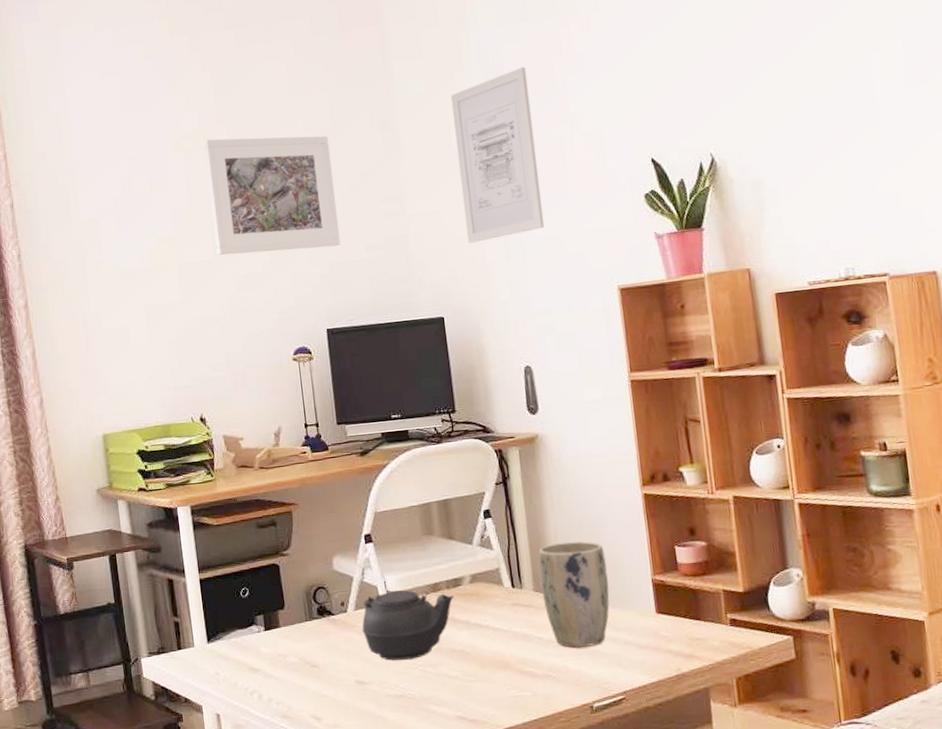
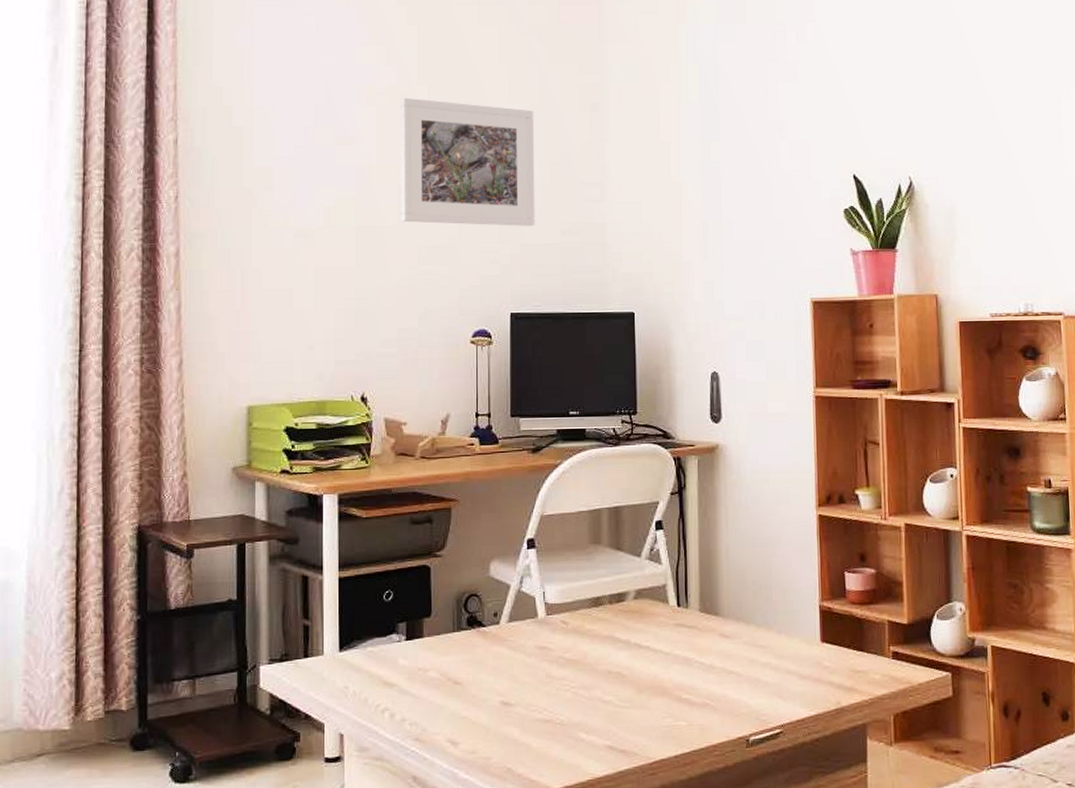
teapot: present [362,590,455,661] -> none [514,603,617,681]
wall art: present [450,66,545,243] -> none [663,67,745,239]
plant pot: present [538,541,610,648] -> none [707,561,776,676]

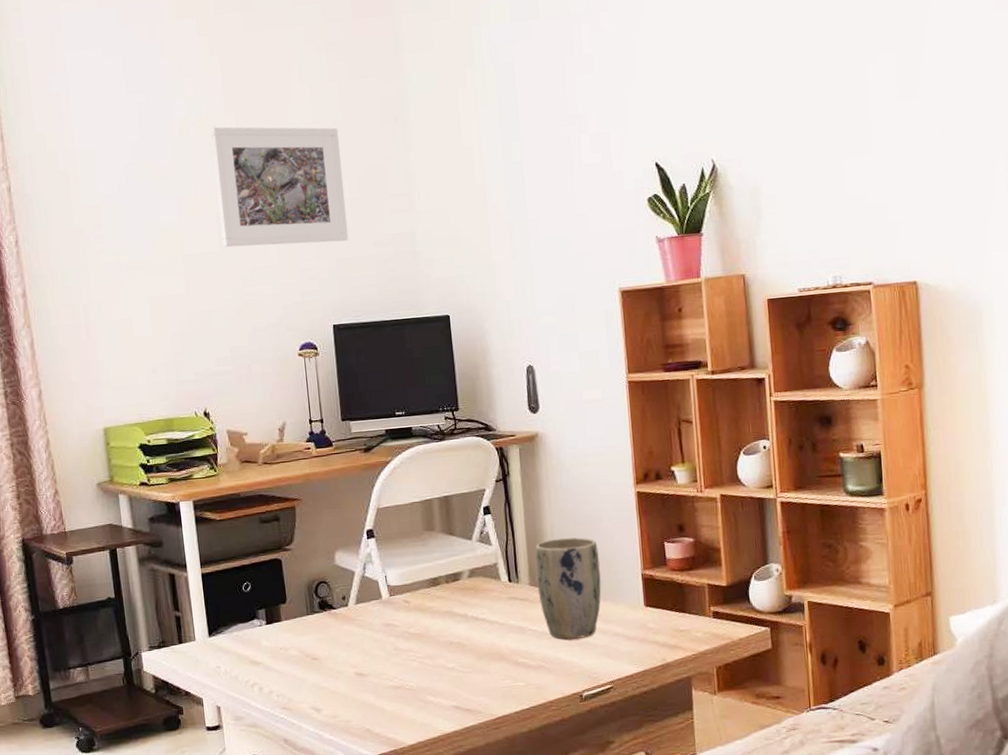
plant pot: none [707,561,776,676] -> present [535,537,601,640]

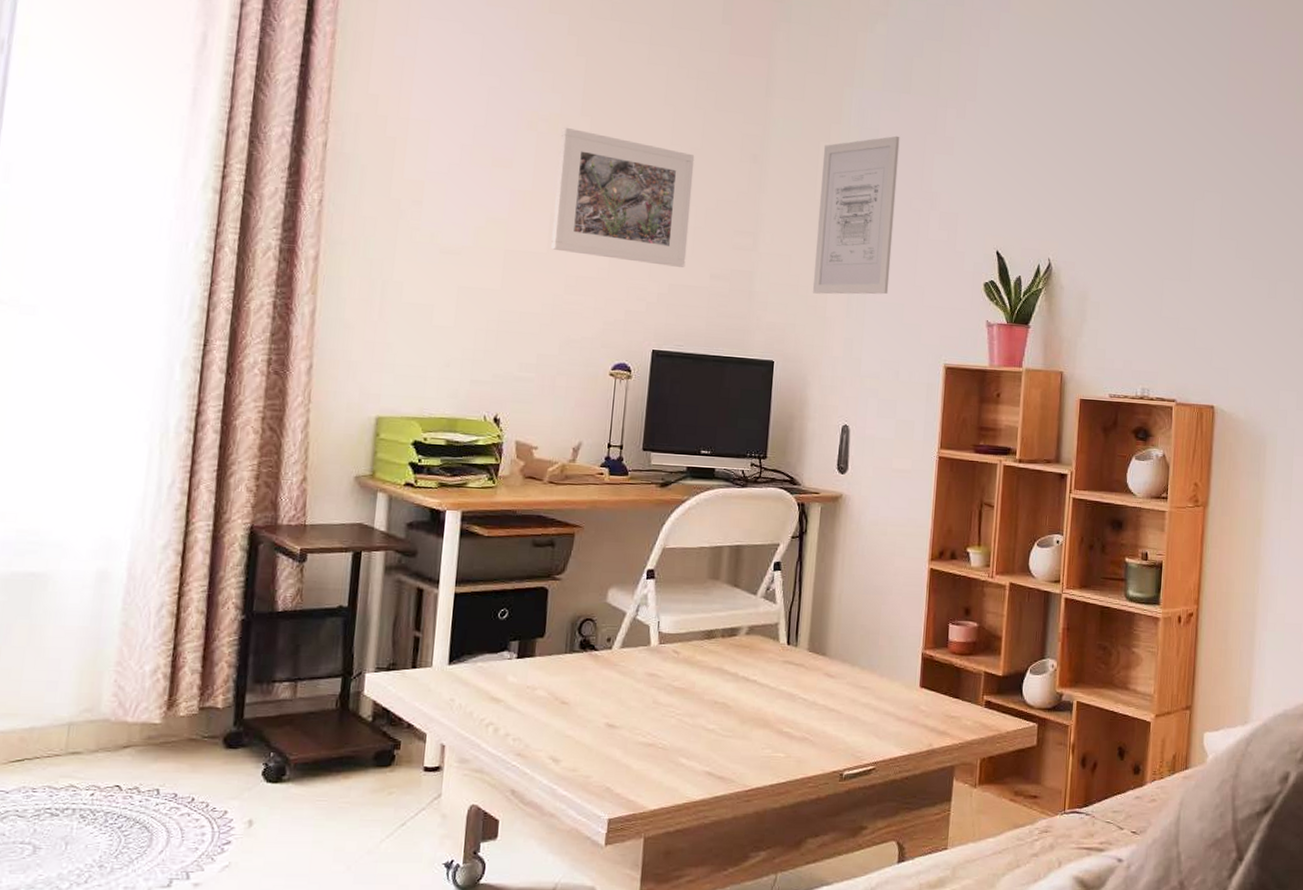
wall art: none [461,65,551,242] -> present [812,135,900,295]
plant pot: present [535,537,601,640] -> none [815,606,883,714]

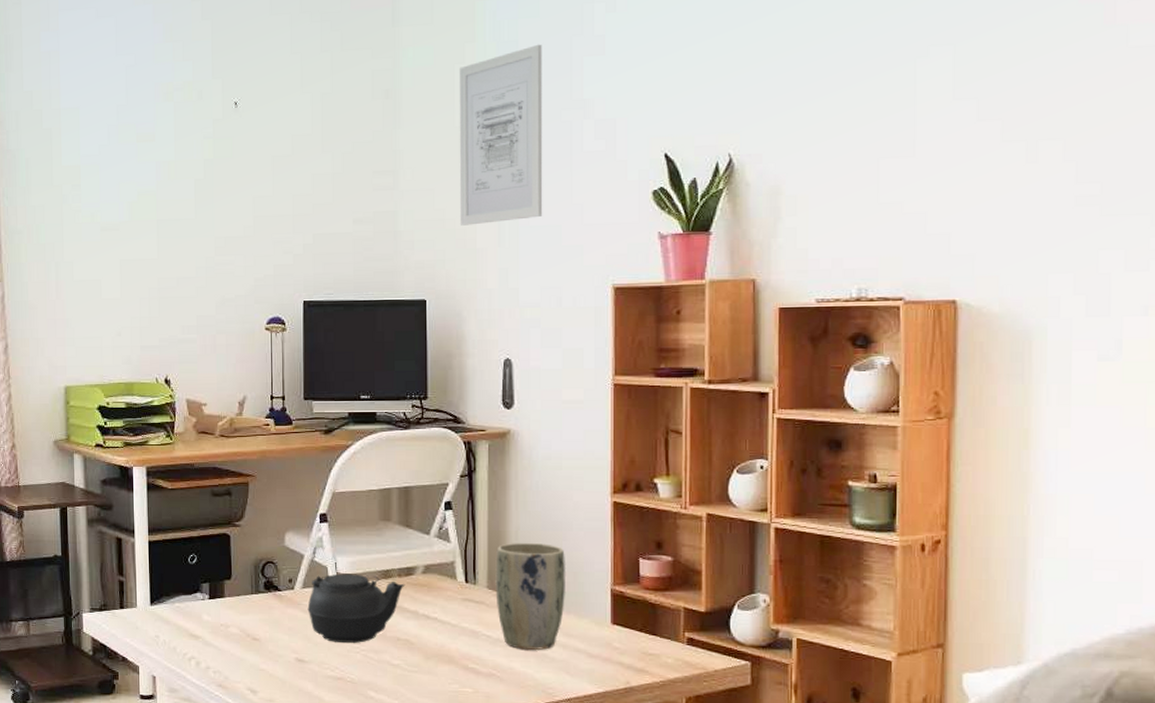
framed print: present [551,127,695,267] -> none [196,92,327,216]
teapot: none [624,633,728,708] -> present [307,573,405,644]
plant pot: none [815,606,883,714] -> present [495,543,565,651]

